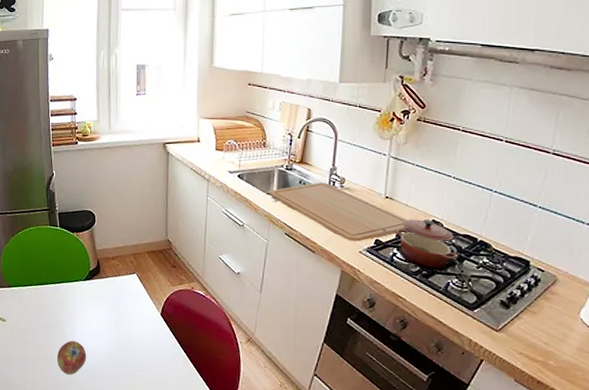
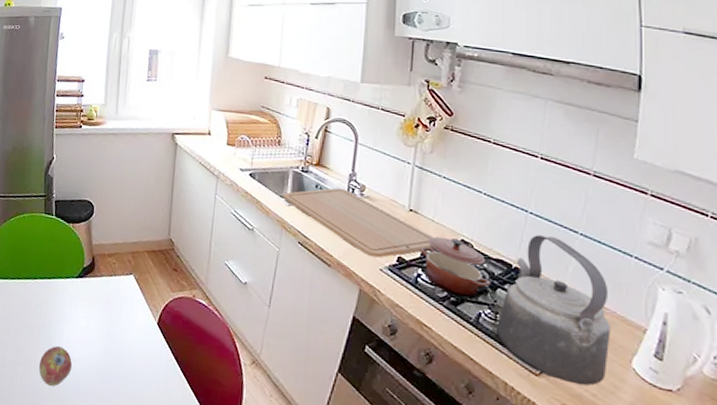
kettle: none [462,211,563,336] -> present [495,235,611,386]

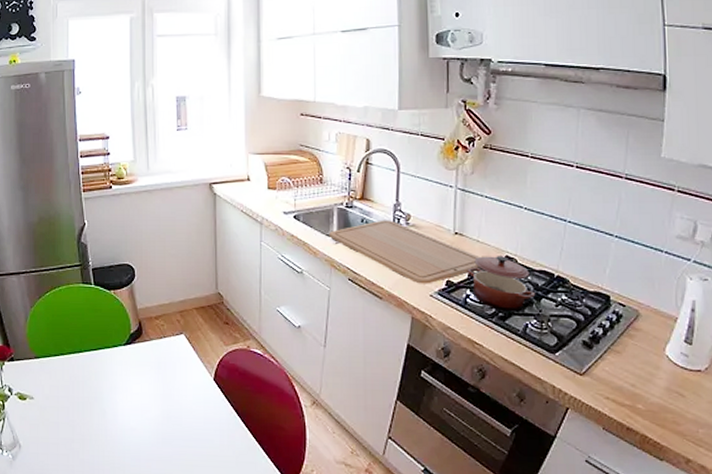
fruit: present [39,346,73,386] -> none [96,417,130,457]
kettle: present [495,235,611,386] -> none [542,242,646,378]

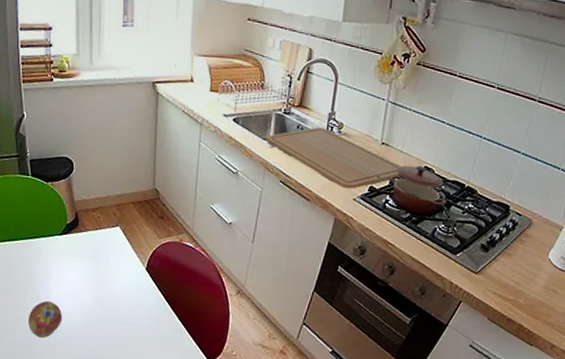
fruit: none [96,417,130,457] -> present [29,301,63,338]

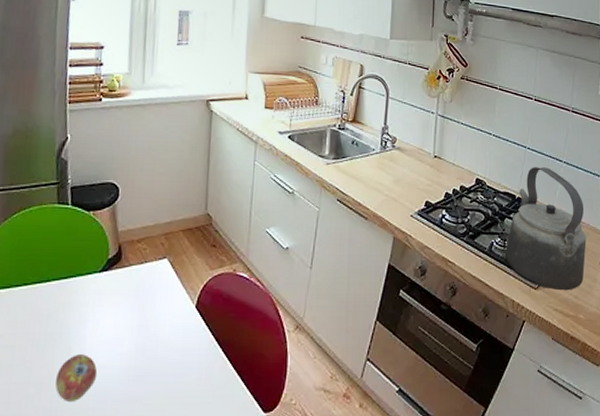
chopping board: present [265,127,402,189] -> none [321,142,455,205]
saucepan: present [389,165,447,217] -> none [444,178,501,231]
kettle: none [446,157,538,277] -> present [504,167,586,291]

